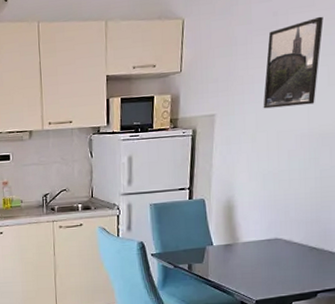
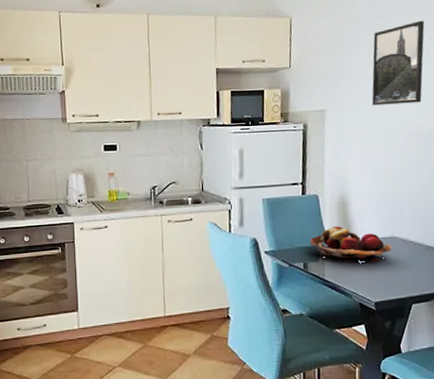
fruit basket: none [194,229,275,264] -> present [309,226,392,263]

